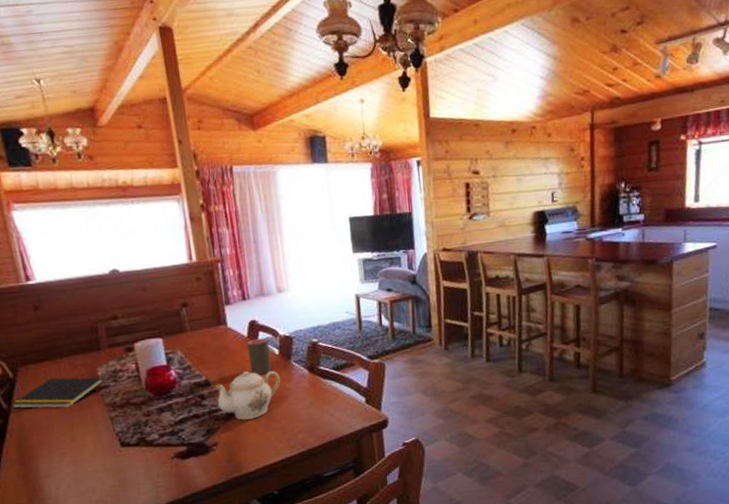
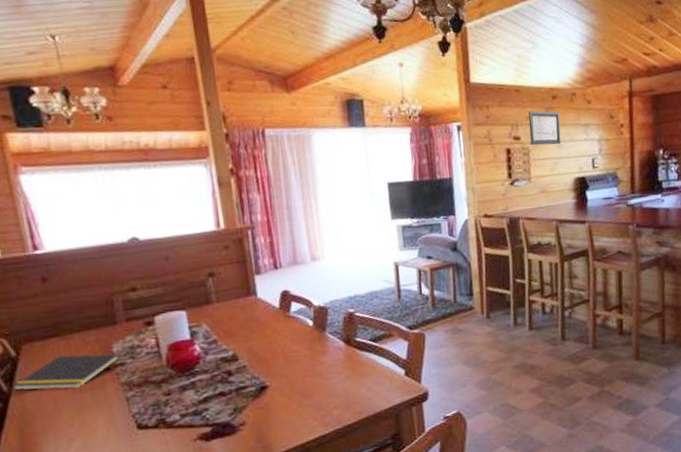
teapot: present [215,370,280,420] -> none [244,344,314,397]
cup: present [247,338,272,375] -> none [279,309,305,349]
wall art: none [488,145,521,180] -> present [528,111,561,146]

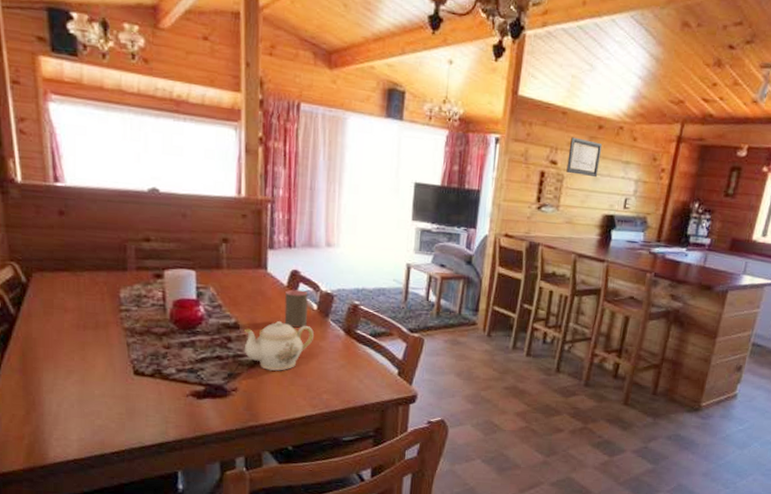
notepad: present [12,354,120,391] -> none [19,290,126,324]
teapot: none [244,344,314,397] -> present [244,320,314,371]
cup: none [279,309,305,349] -> present [284,289,308,328]

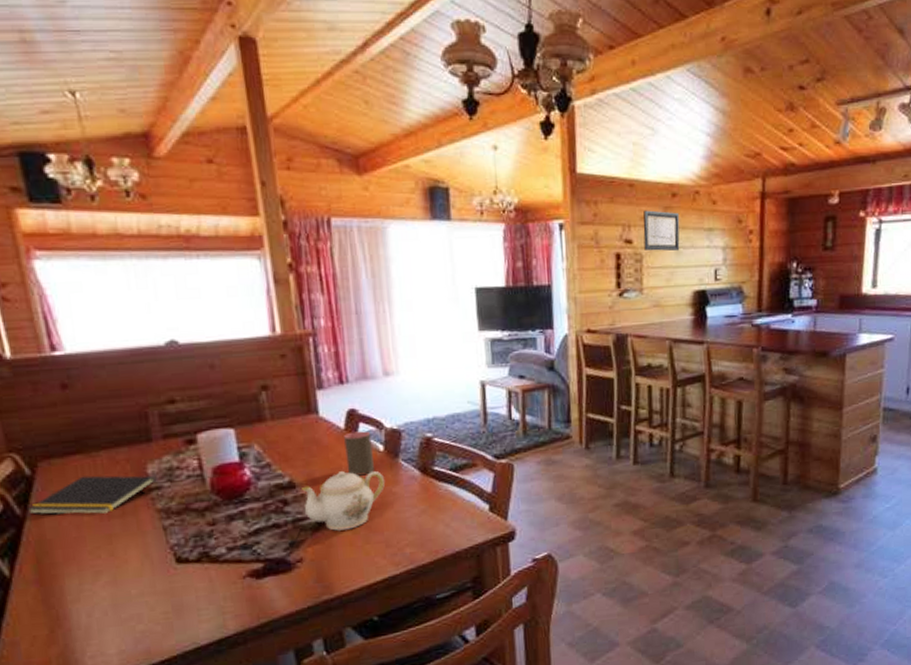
notepad: none [19,290,126,324] -> present [27,475,156,515]

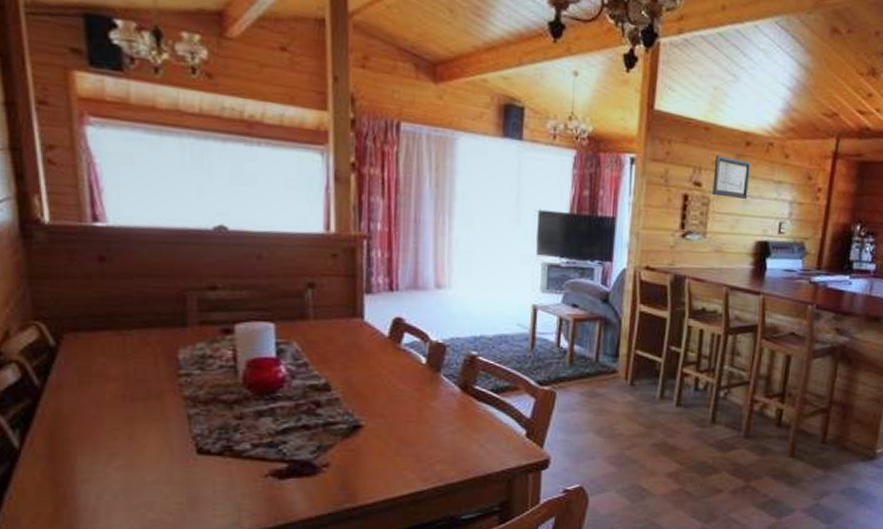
notepad: present [27,475,156,515] -> none [46,353,186,394]
teapot: present [302,470,385,531] -> none [336,378,423,439]
cup: present [344,431,374,476] -> none [386,341,415,386]

